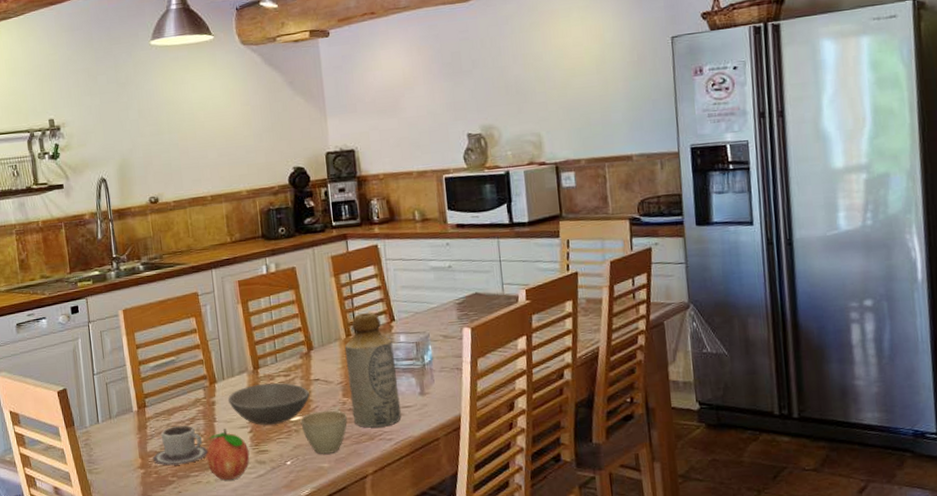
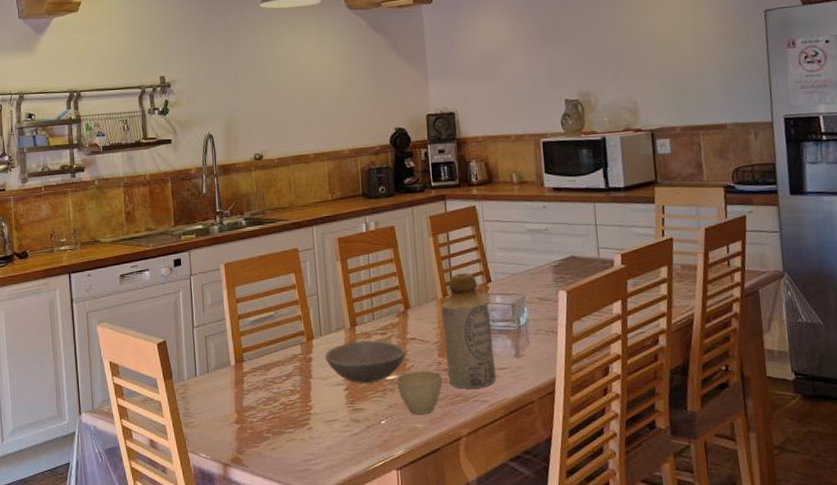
cup: present [153,425,209,466] -> none [248,380,304,422]
fruit: present [206,429,250,480] -> none [301,386,345,438]

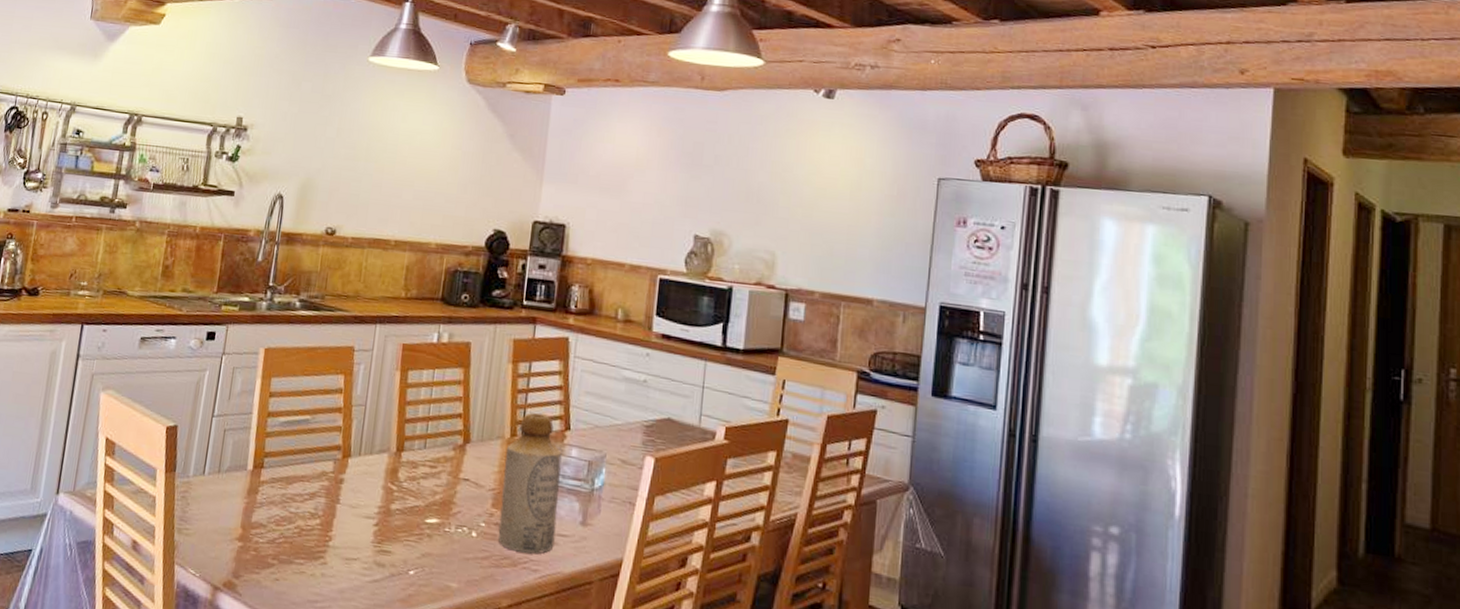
soup bowl: present [325,340,406,384] -> none [359,469,455,523]
cup: present [396,370,443,414] -> none [436,517,493,572]

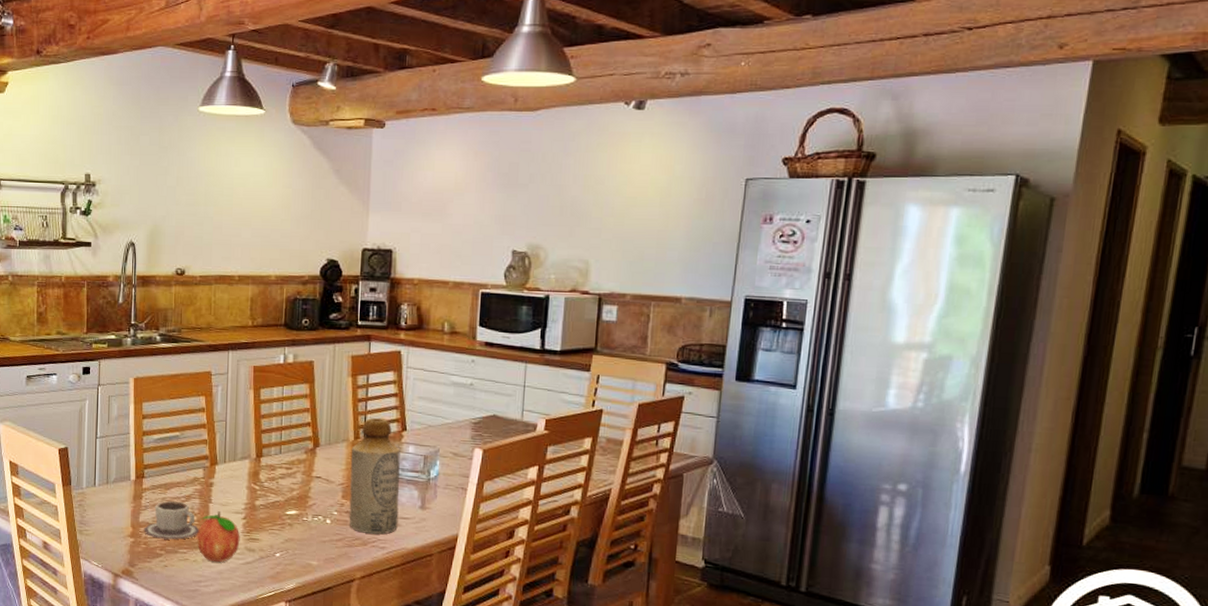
cup: none [256,497,322,547] -> present [144,500,200,540]
fruit: none [317,514,370,578] -> present [196,511,240,562]

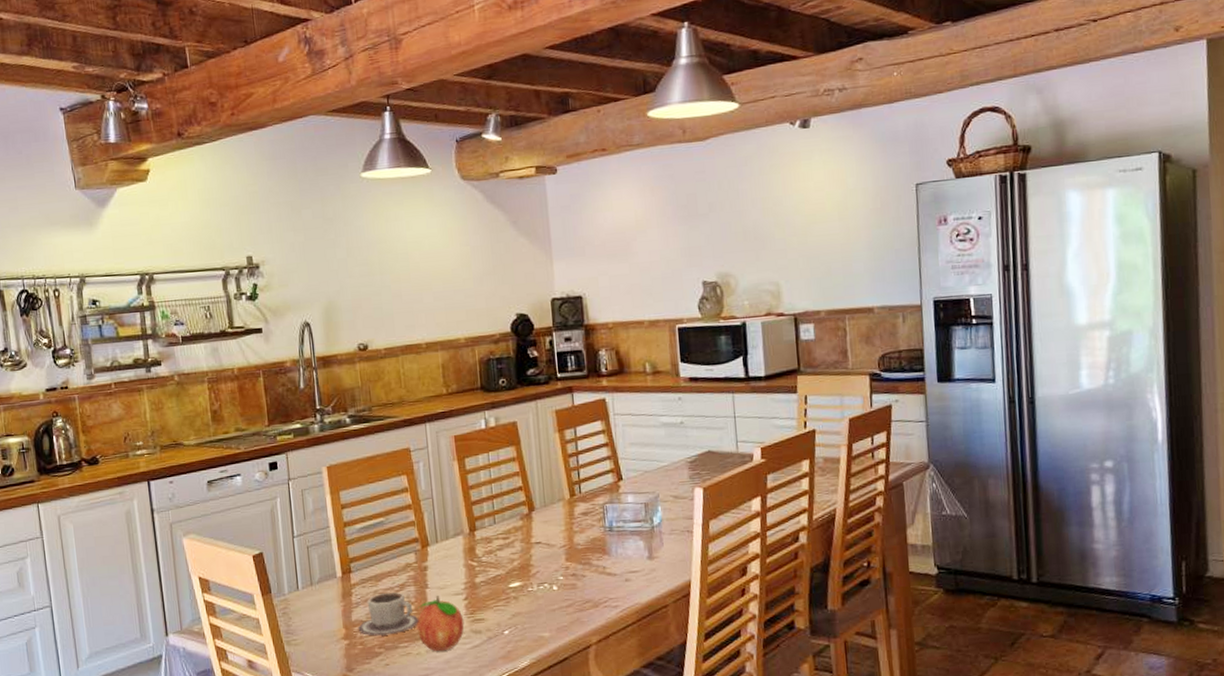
bottle: present [349,417,401,535] -> none [569,470,628,595]

